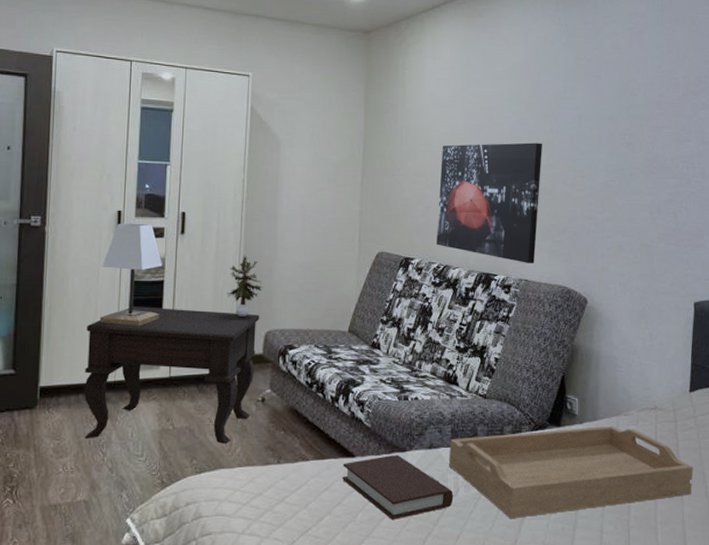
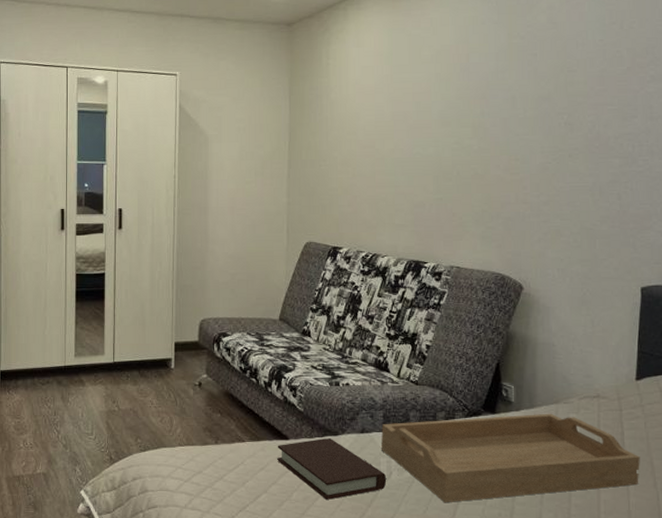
side table: present [84,306,260,444] -> none [38,297,194,425]
lamp: present [99,223,163,327] -> none [49,220,104,316]
potted plant: present [227,254,263,318] -> none [163,247,196,307]
wall art: present [437,142,542,263] -> none [364,127,473,250]

